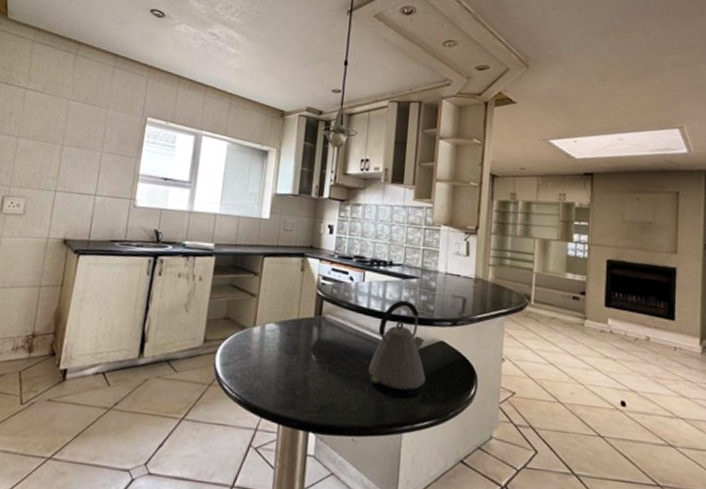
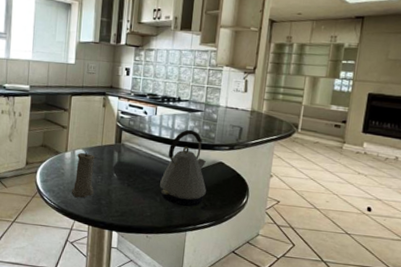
candle: none [258,324,289,387] -> present [71,150,95,198]

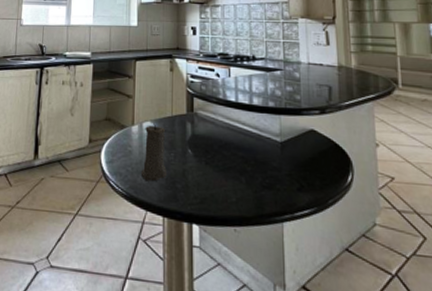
kettle: present [160,129,206,207] -> none [243,92,300,189]

